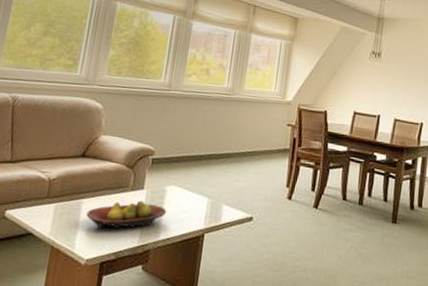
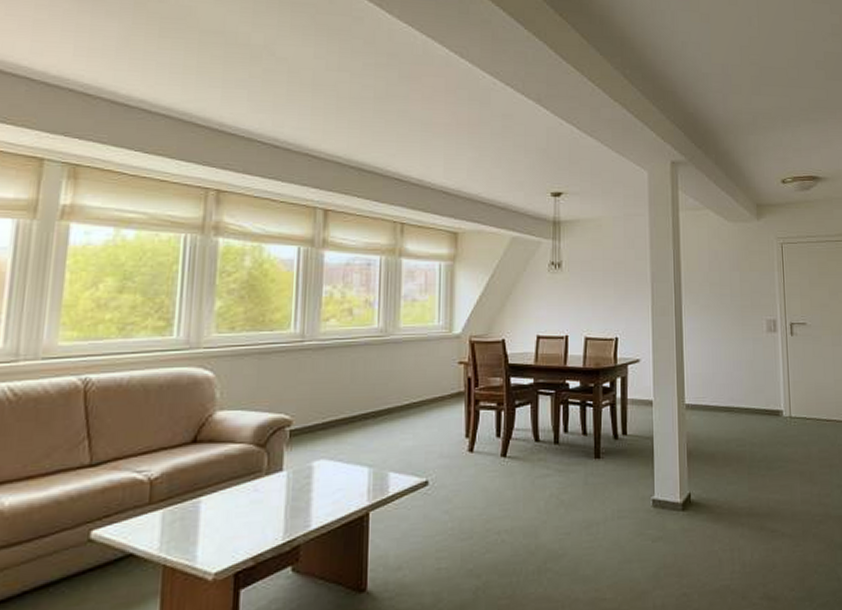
fruit bowl: present [86,200,167,230] -> none [208,485,317,531]

